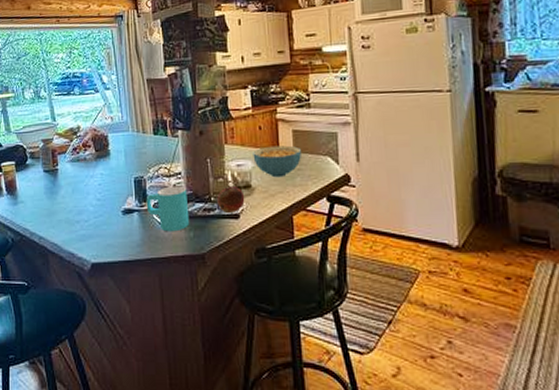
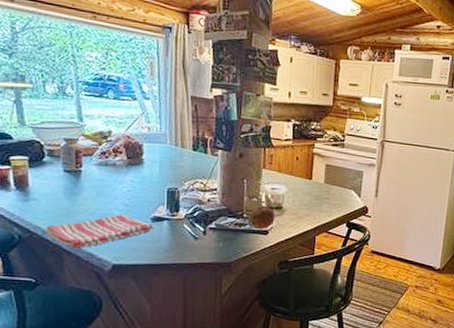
dish towel: none [32,210,126,249] -> present [45,214,155,249]
cup: present [146,186,190,232] -> none [177,200,221,241]
cereal bowl: present [253,145,301,178] -> none [287,175,331,203]

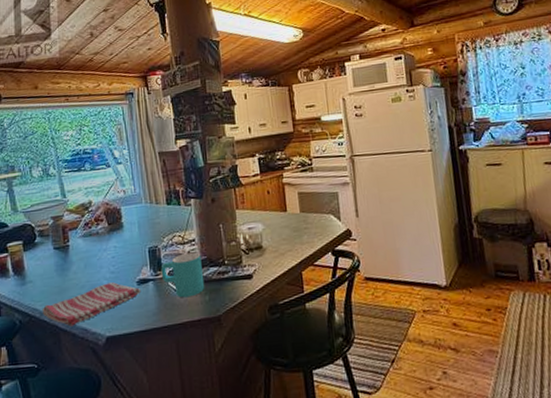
cup: none [177,200,221,241] -> present [160,252,205,298]
fruit: present [249,206,275,229] -> none [231,248,257,274]

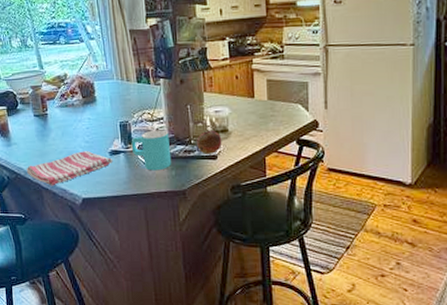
fruit: none [231,248,257,274] -> present [197,131,222,154]

